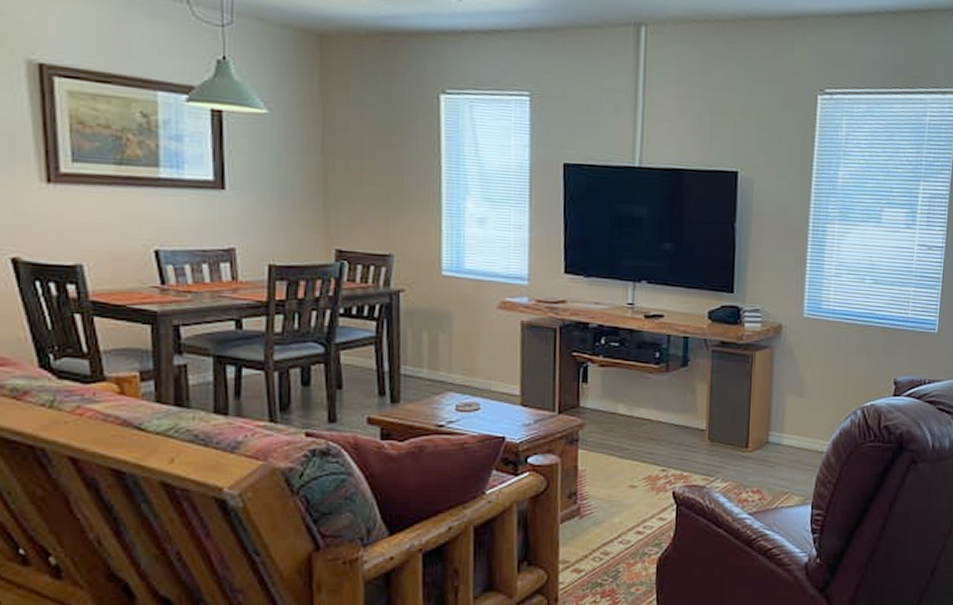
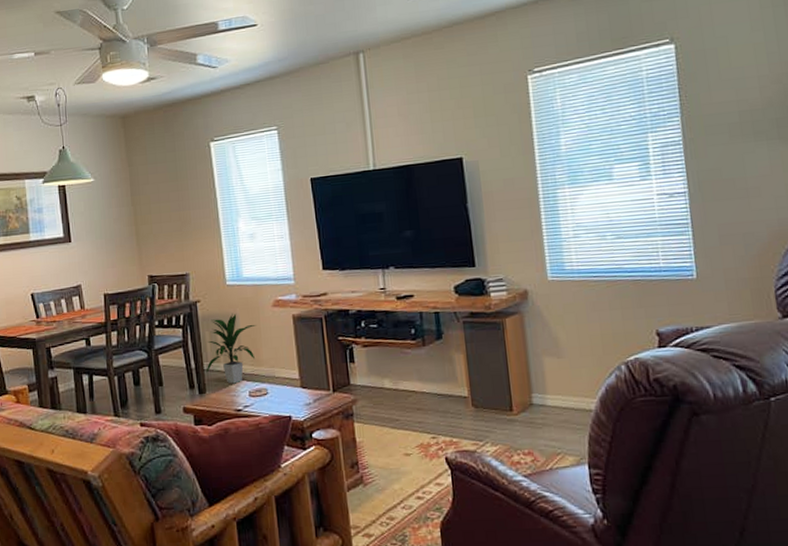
indoor plant: none [403,309,475,395] -> present [206,313,257,384]

